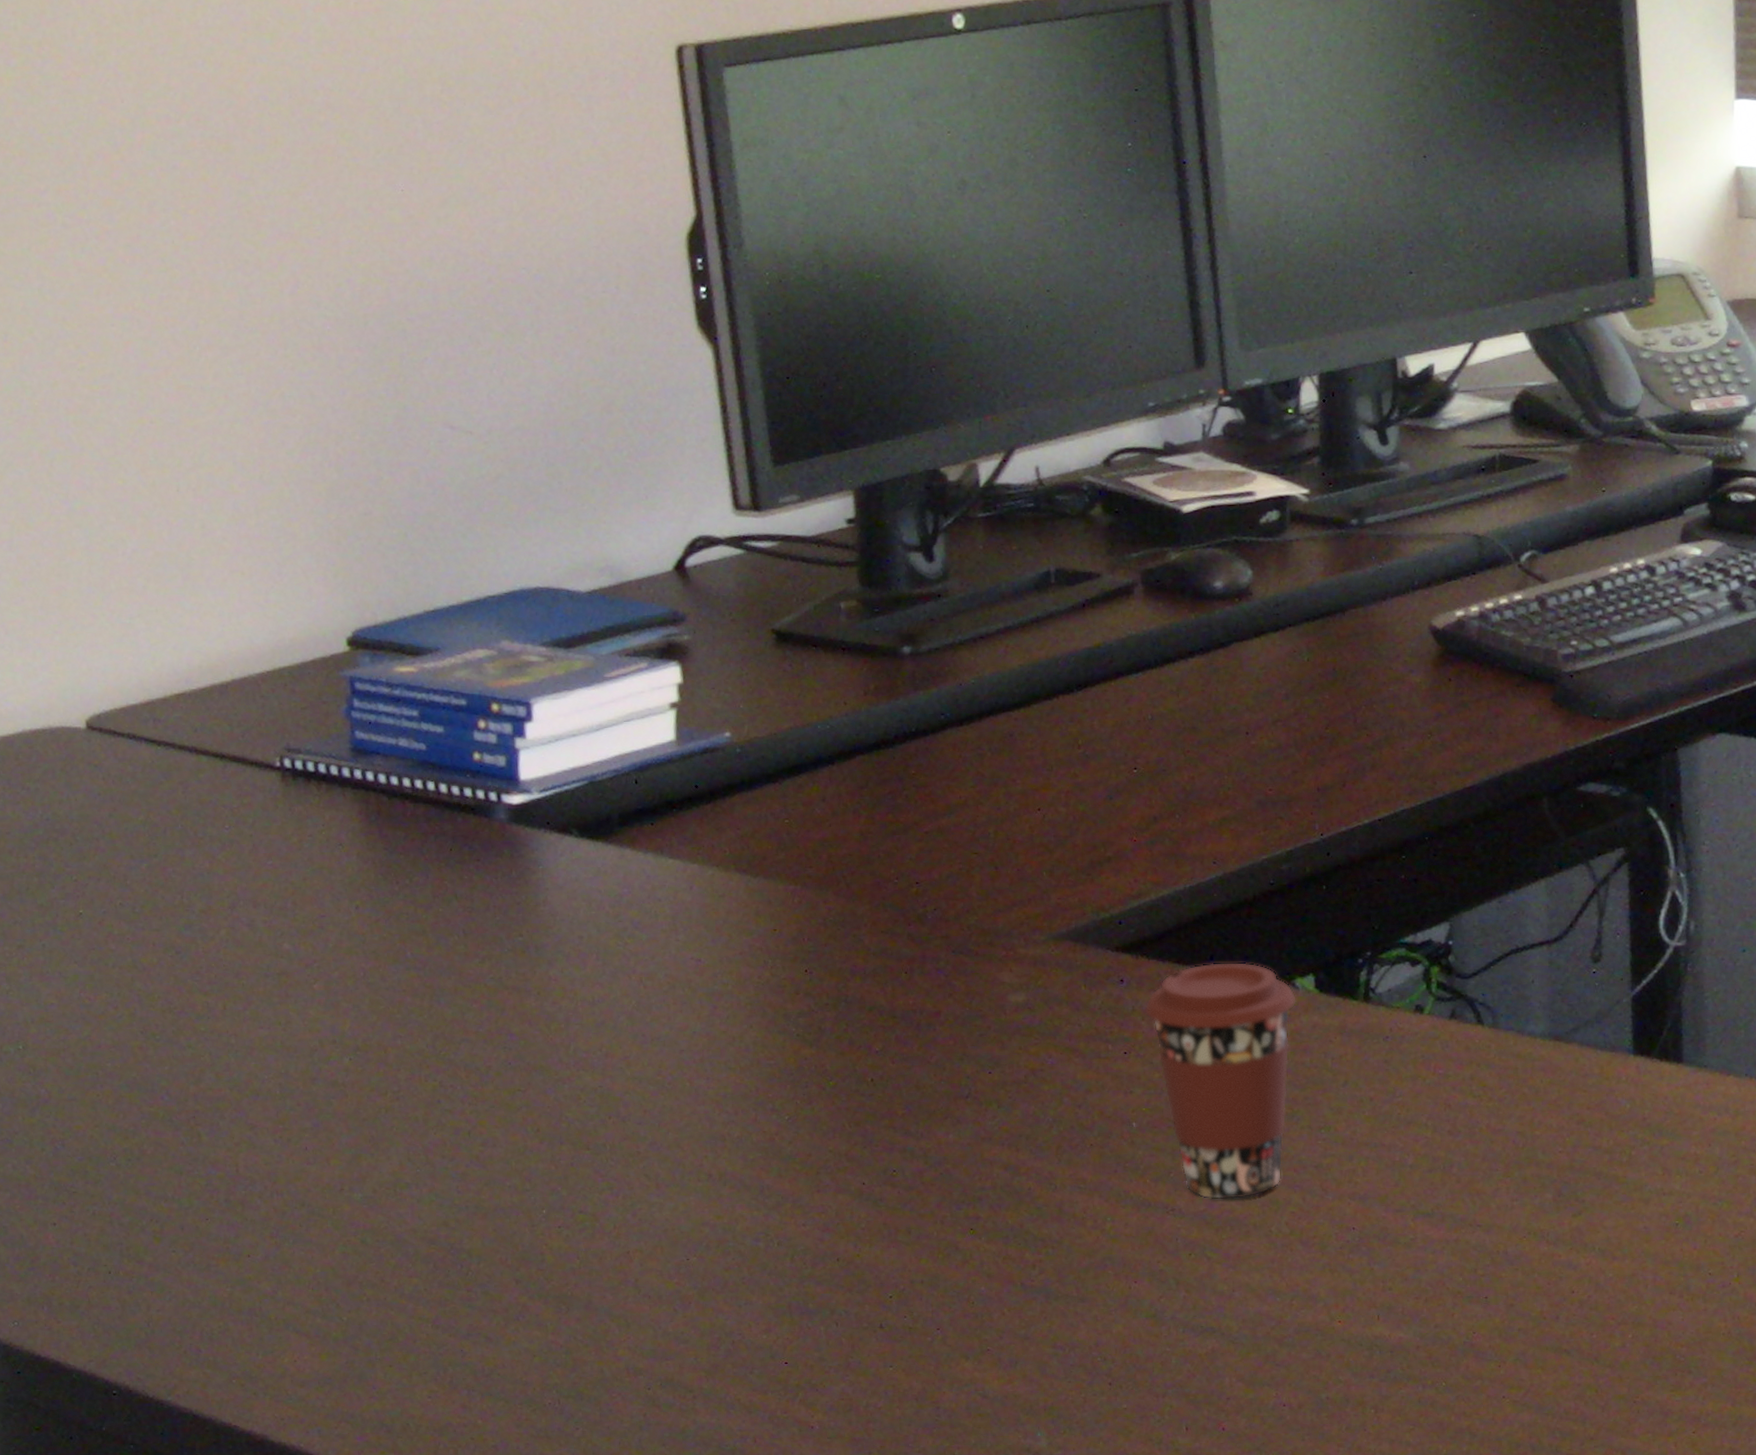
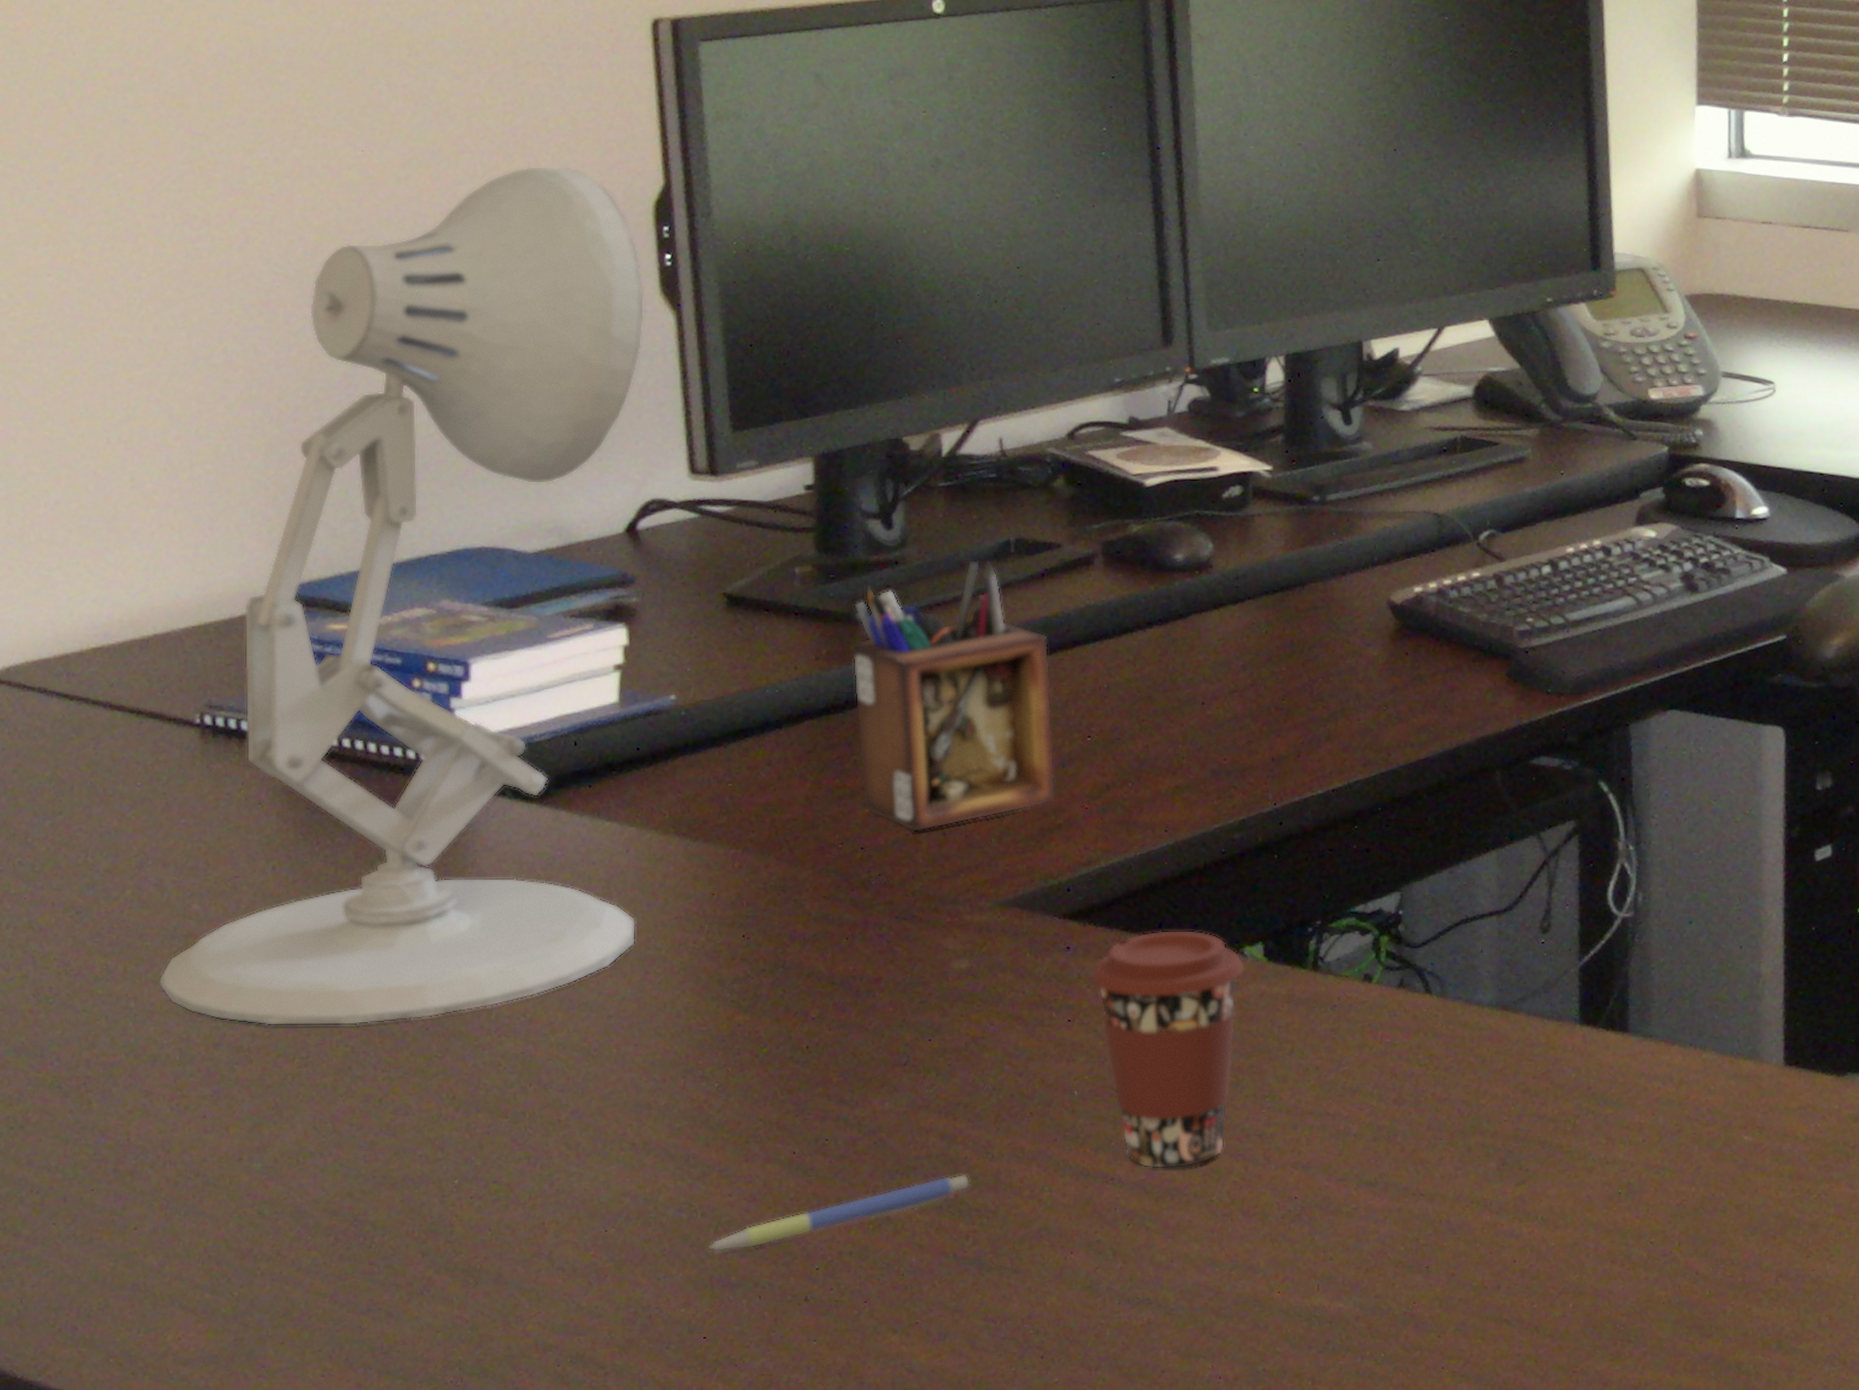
desk lamp: none [256,199,704,1062] -> present [158,165,645,1026]
pen: none [786,1204,1035,1280] -> present [708,1174,970,1252]
desk organizer: none [898,591,1104,867] -> present [851,559,1055,833]

